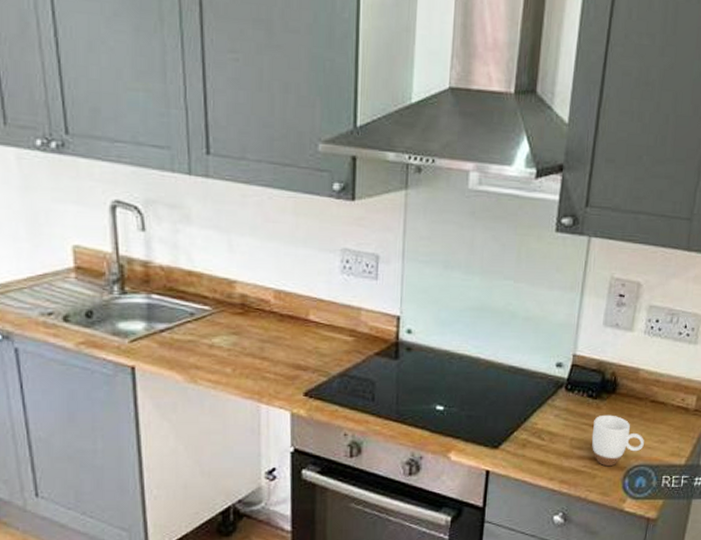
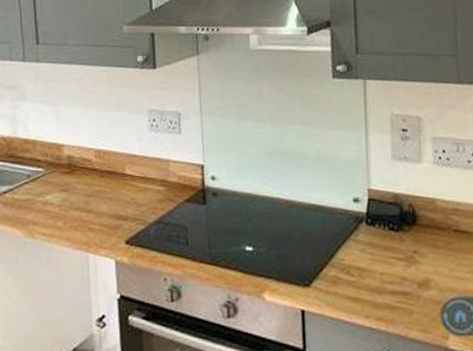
mug: present [591,414,644,467] -> none [400,247,456,301]

